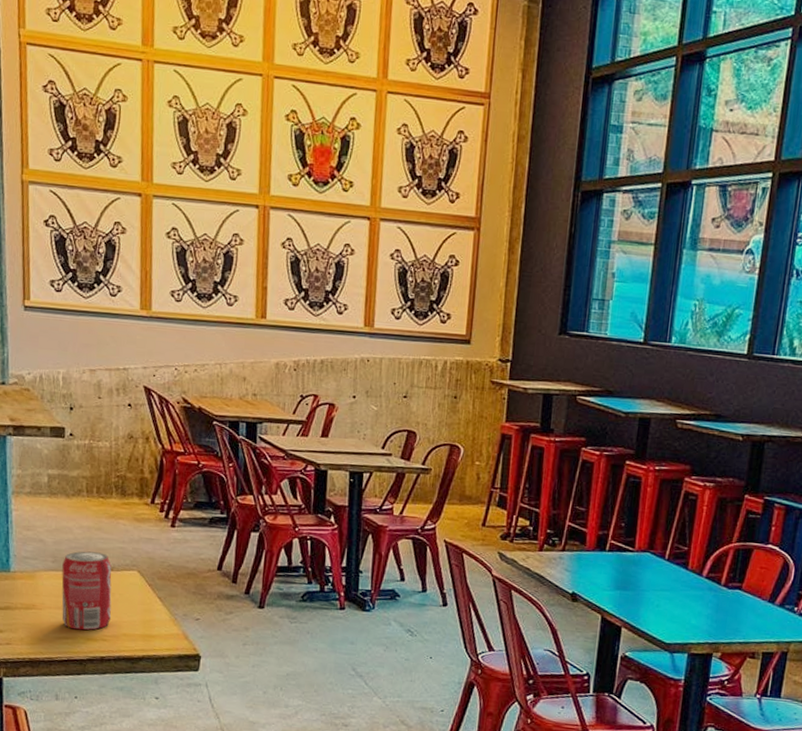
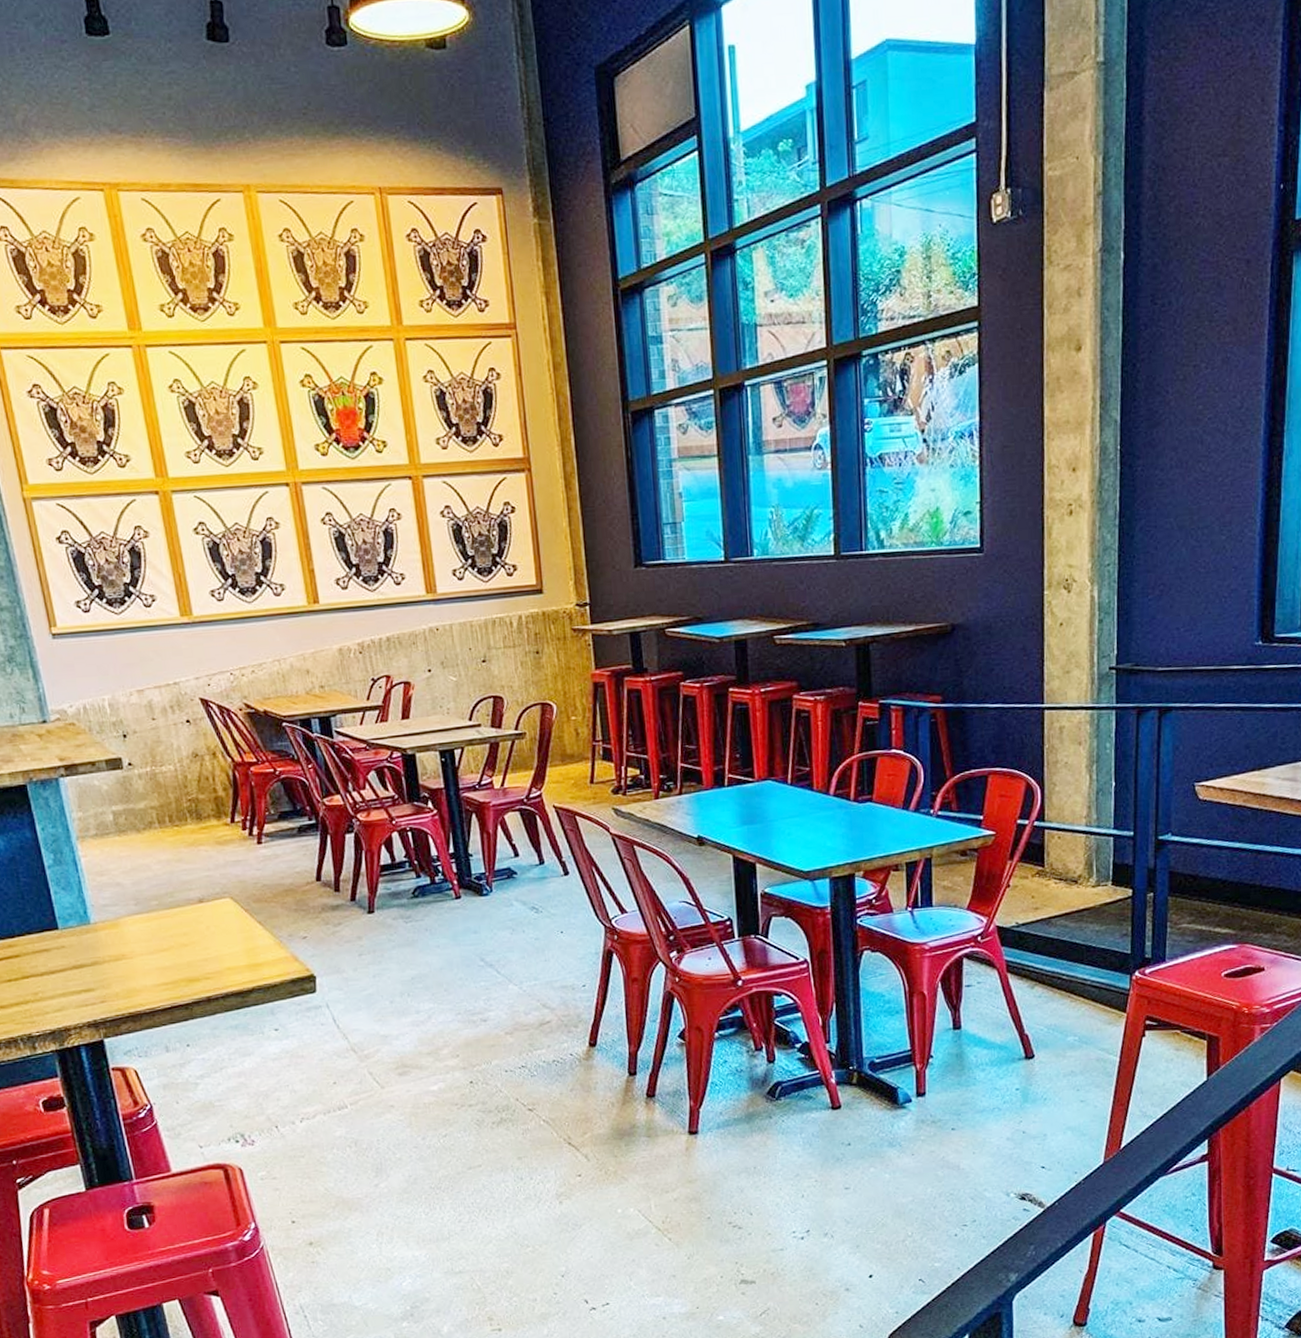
soda can: present [61,551,112,631] -> none [146,885,211,973]

